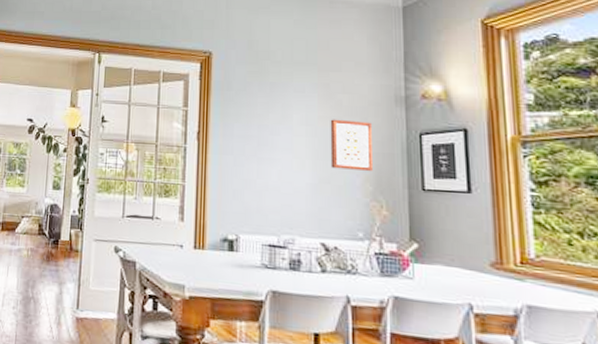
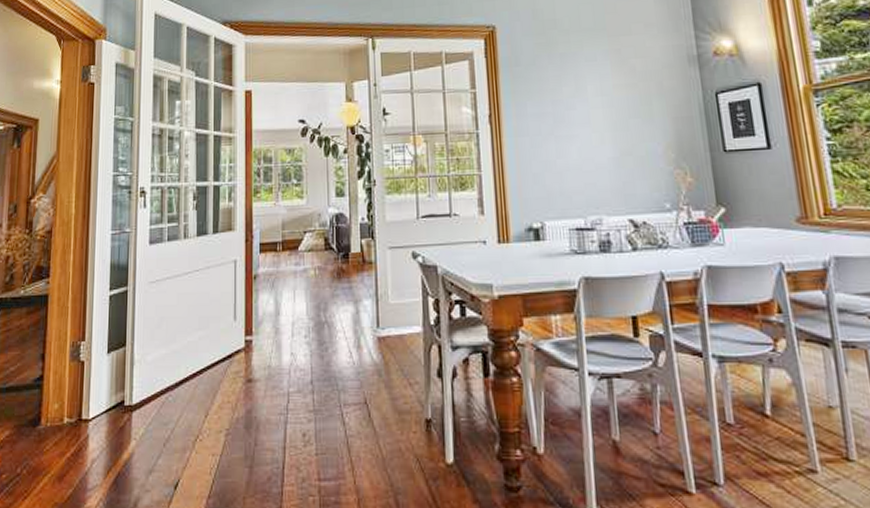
wall art: present [330,119,372,171] -> none [625,85,673,139]

